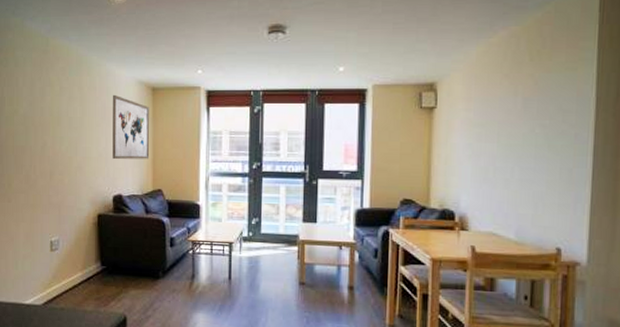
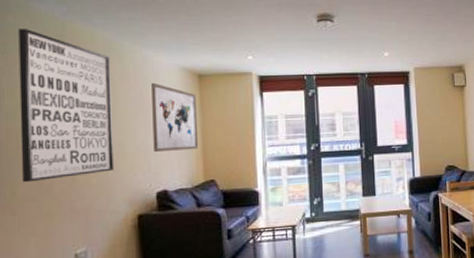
wall art: none [15,45,81,177] -> present [18,29,113,183]

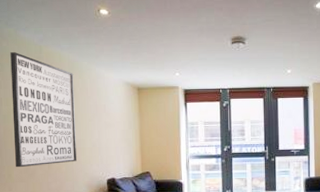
wall art: present [152,82,199,152] -> none [103,94,138,148]

